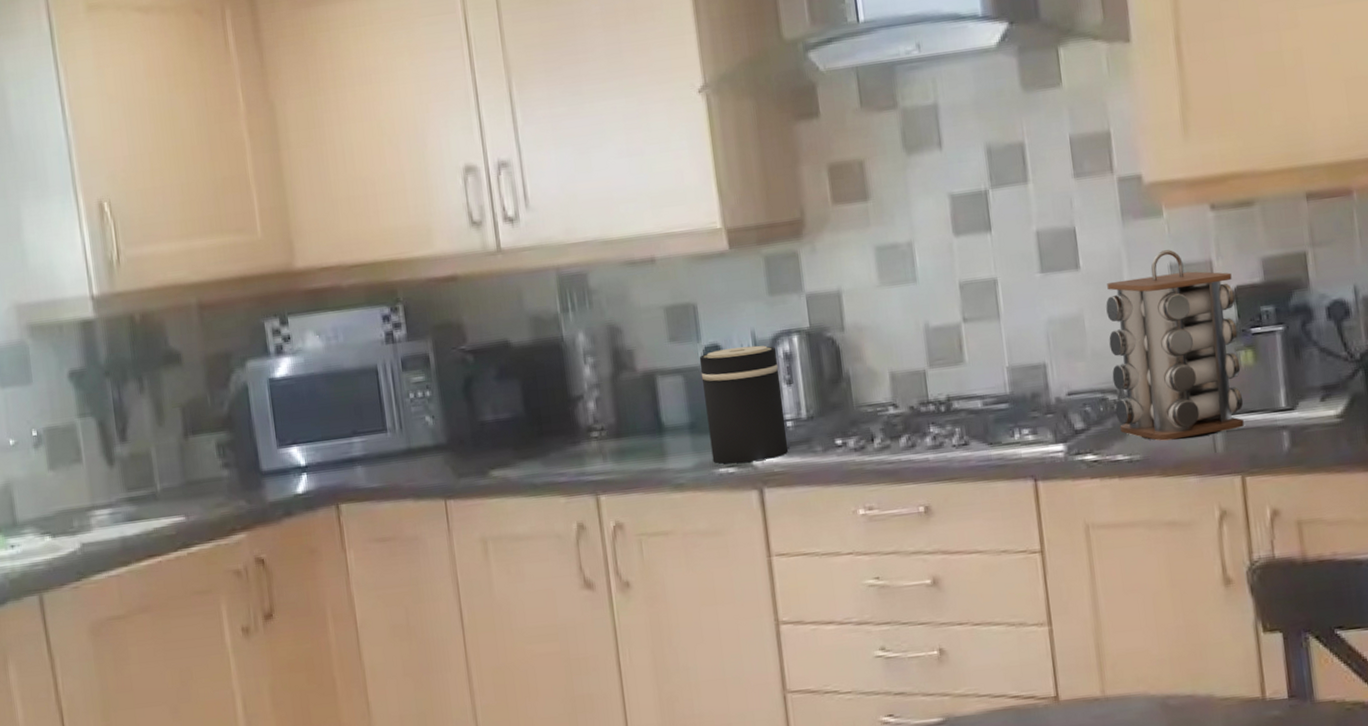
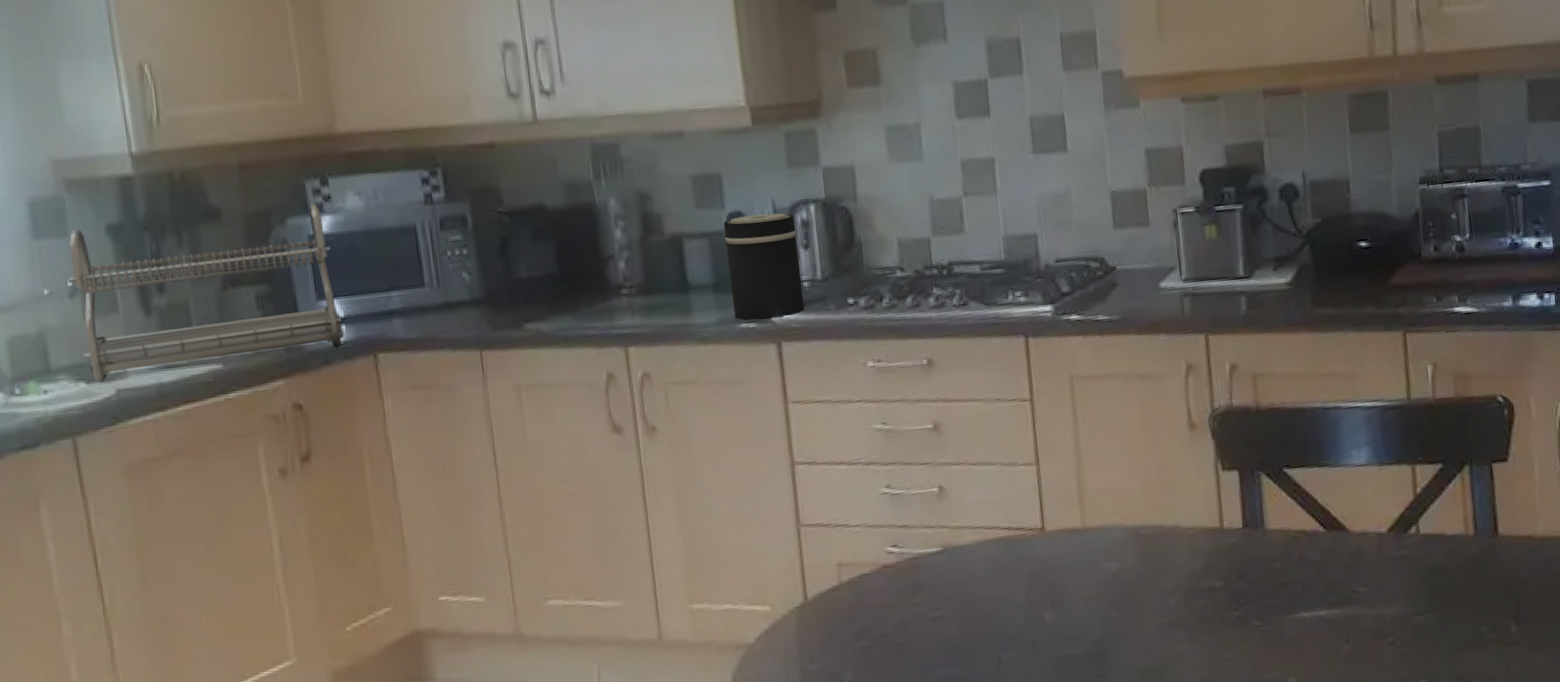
dish rack: none [33,345,307,537] -> present [68,203,345,383]
spice rack: present [1106,249,1244,441] -> none [1090,136,1208,303]

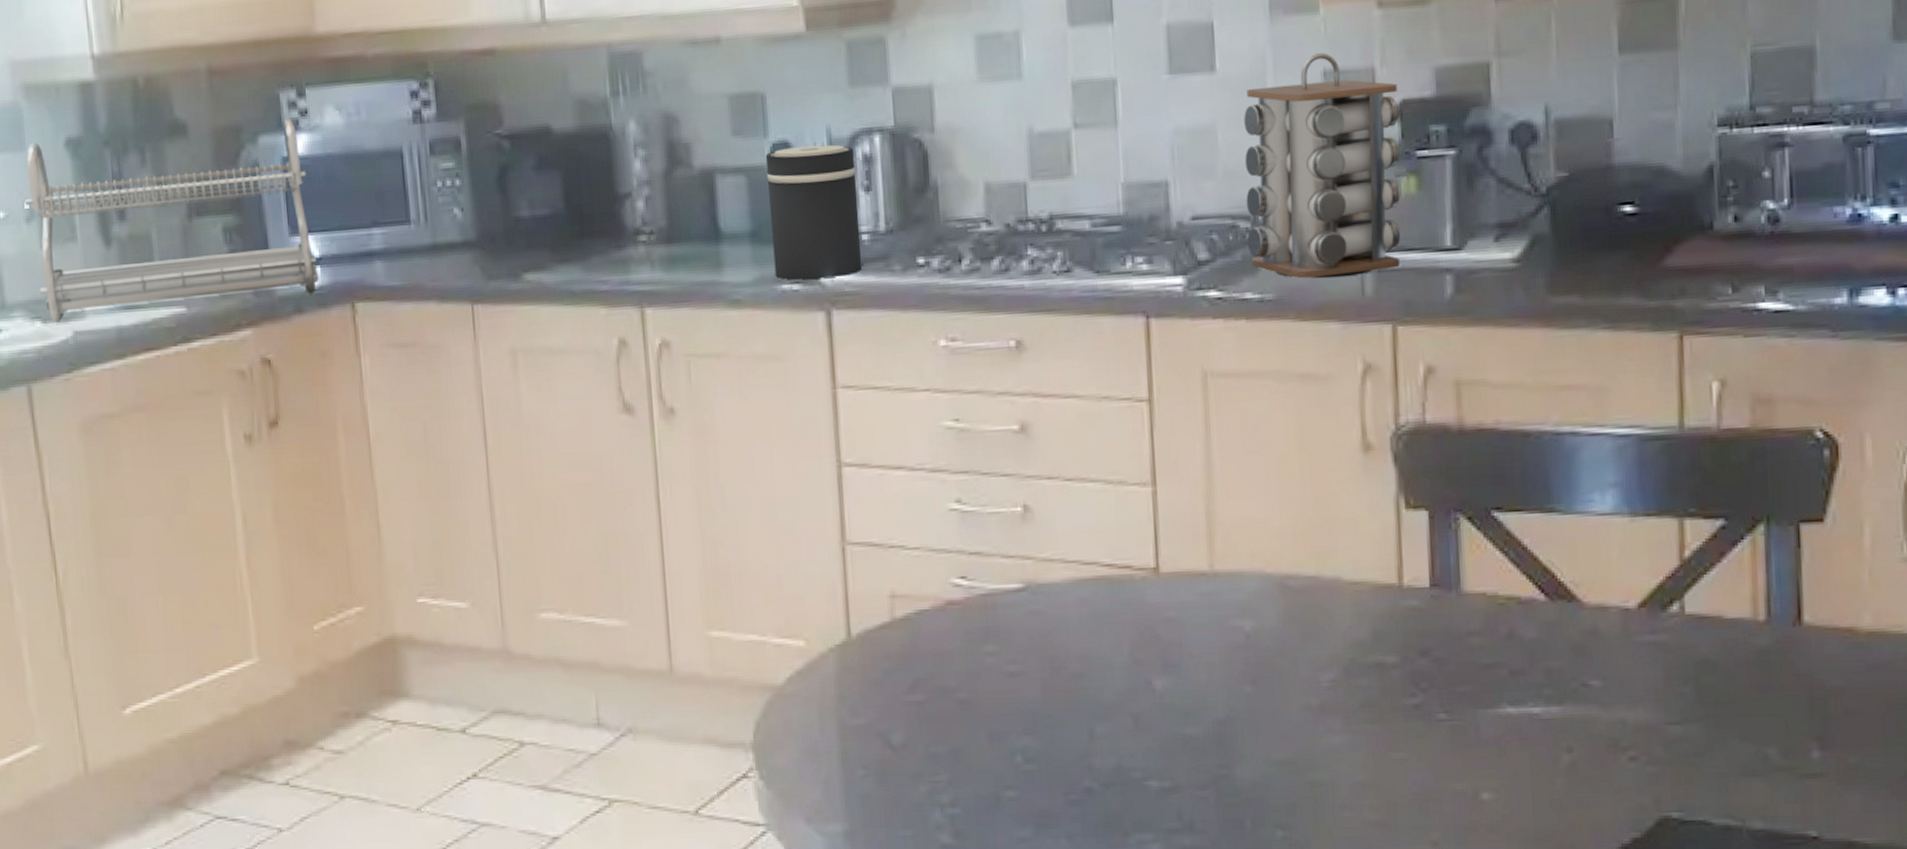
spice rack: none [1090,136,1208,303] -> present [1244,53,1401,279]

